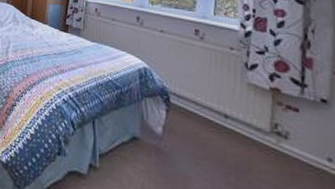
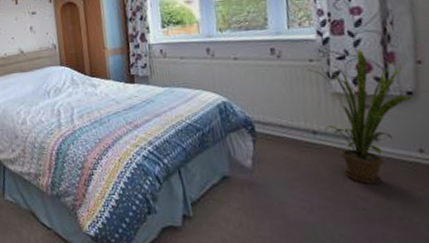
house plant: none [227,49,327,182] -> present [307,50,414,184]

